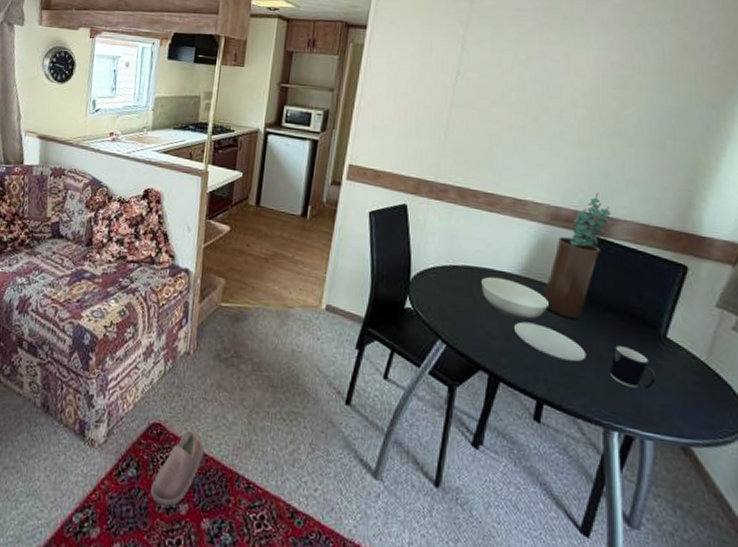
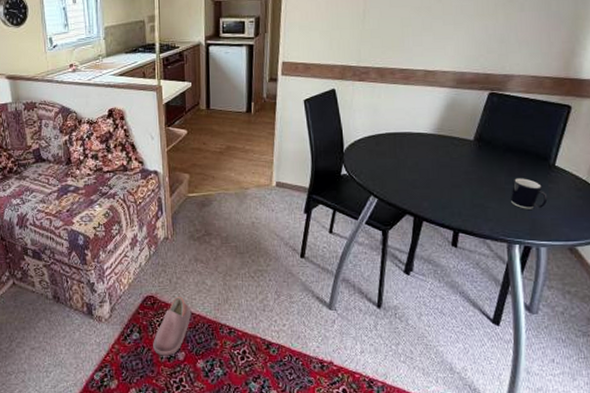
bowl: present [481,276,549,320] -> none [403,138,459,170]
plate: present [514,321,587,362] -> none [432,170,492,196]
vase: present [542,193,611,320] -> none [453,55,507,164]

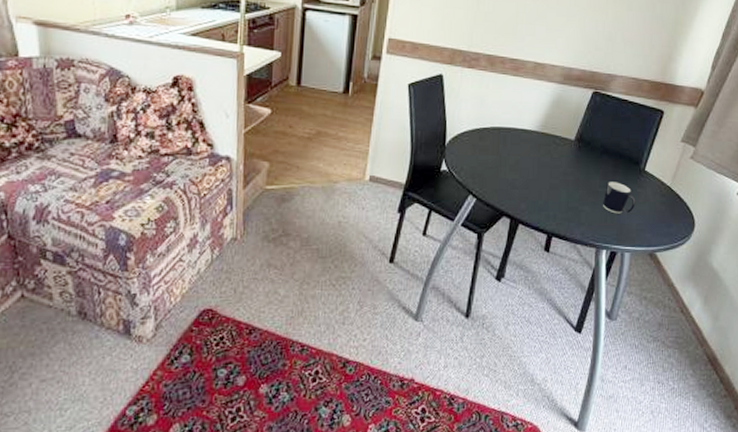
shoe: present [153,297,192,356] -> none [206,310,258,382]

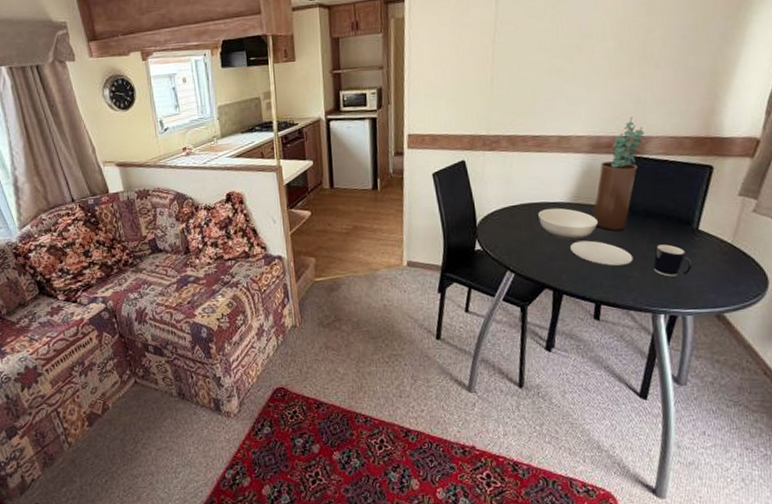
bowl: none [506,134,560,169] -> present [538,207,598,240]
plate: none [532,171,586,199] -> present [570,240,633,266]
vase: none [555,53,611,165] -> present [591,117,644,232]

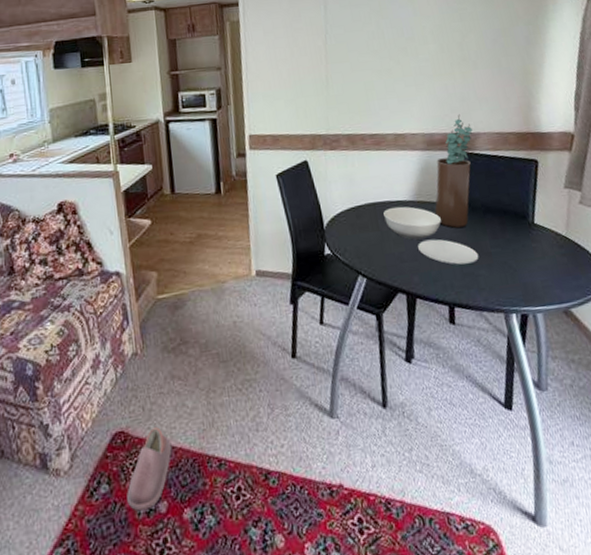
shoe: none [285,387,325,450] -> present [126,427,172,511]
mug: present [653,244,693,277] -> none [497,239,535,274]

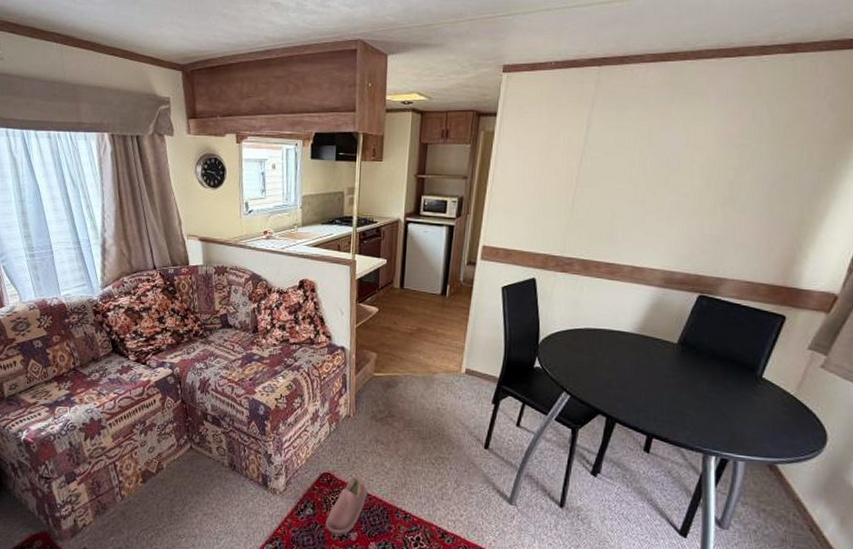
bowl: present [383,206,441,240] -> none [601,336,660,371]
plate: present [418,239,479,265] -> none [629,372,692,402]
vase: present [434,114,473,229] -> none [655,256,720,368]

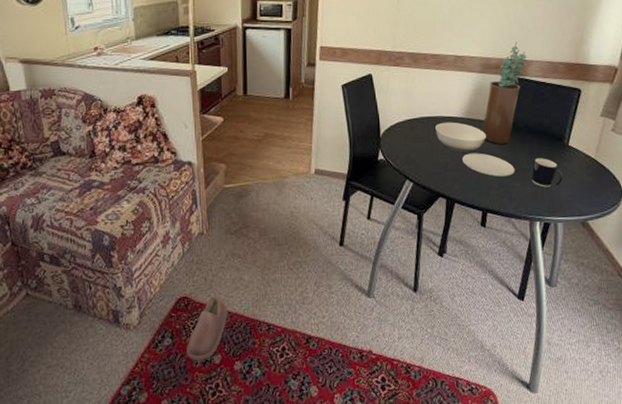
bowl: none [601,336,660,371] -> present [435,122,486,152]
plate: none [629,372,692,402] -> present [462,153,515,177]
vase: none [655,256,720,368] -> present [481,42,526,145]
mug: none [711,387,751,421] -> present [532,158,563,188]

